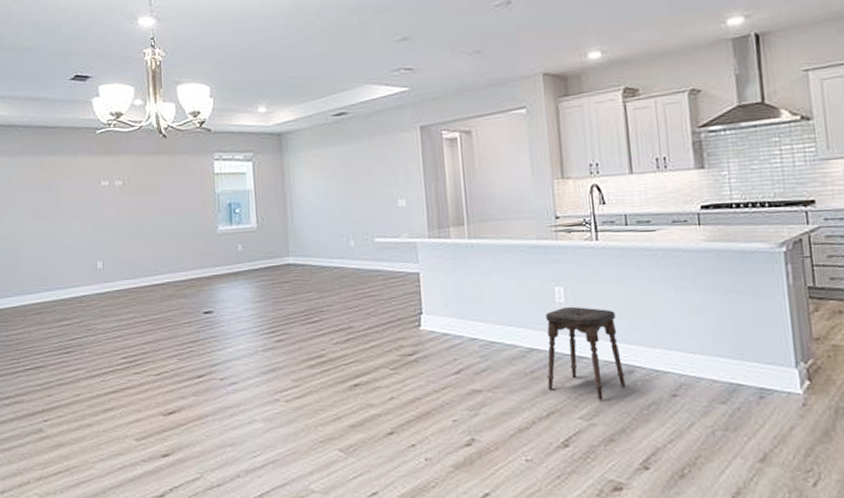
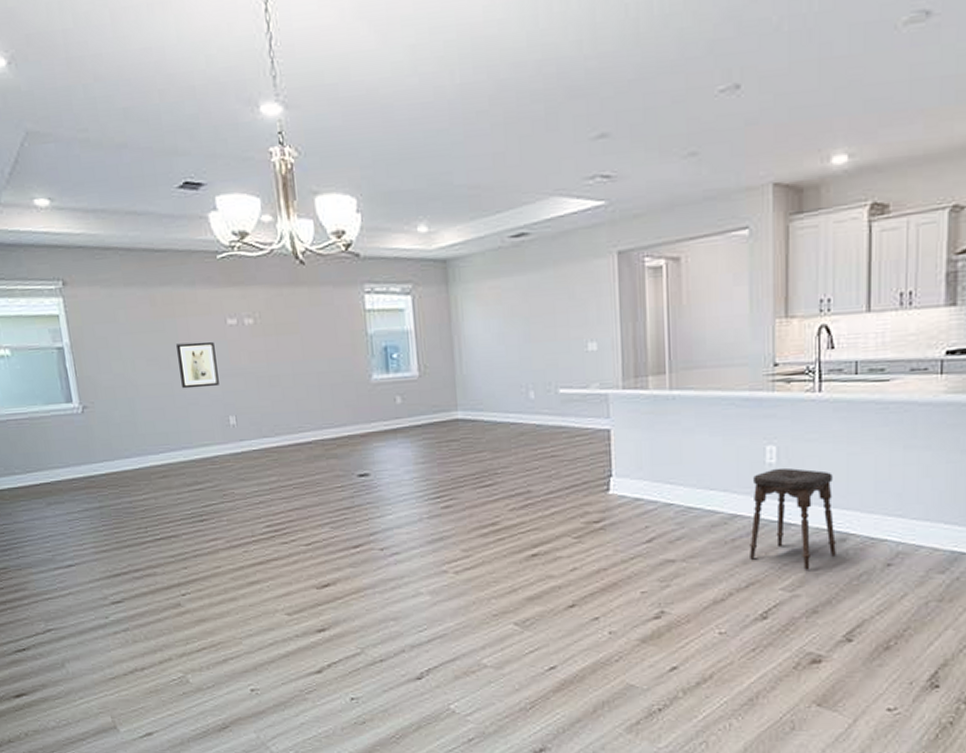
wall art: none [58,199,91,239] -> present [176,341,219,389]

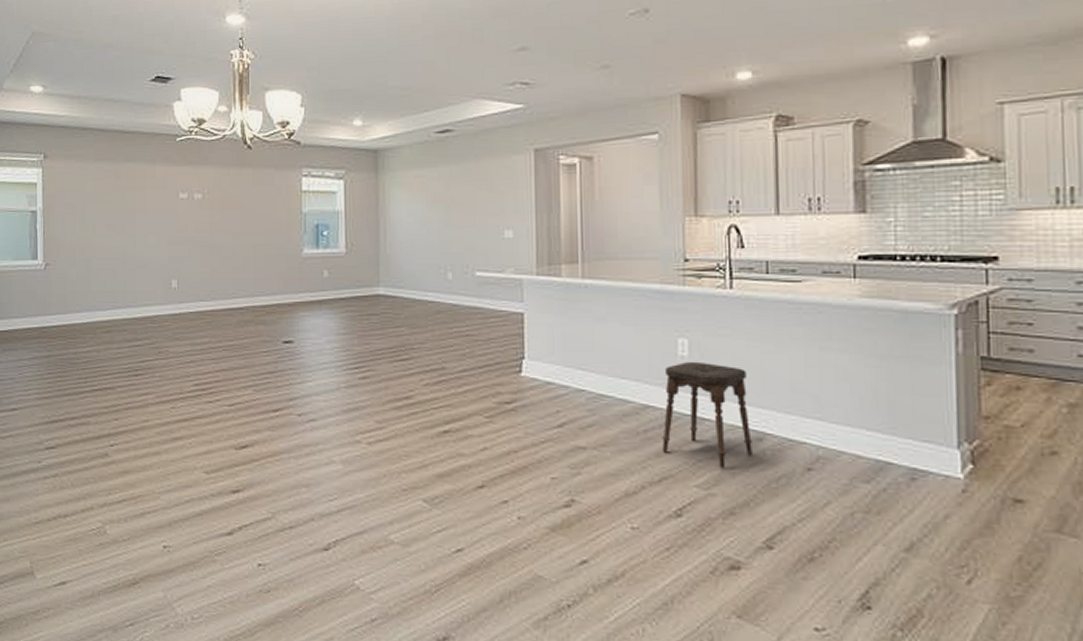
wall art: present [176,341,219,389] -> none [133,212,166,253]

